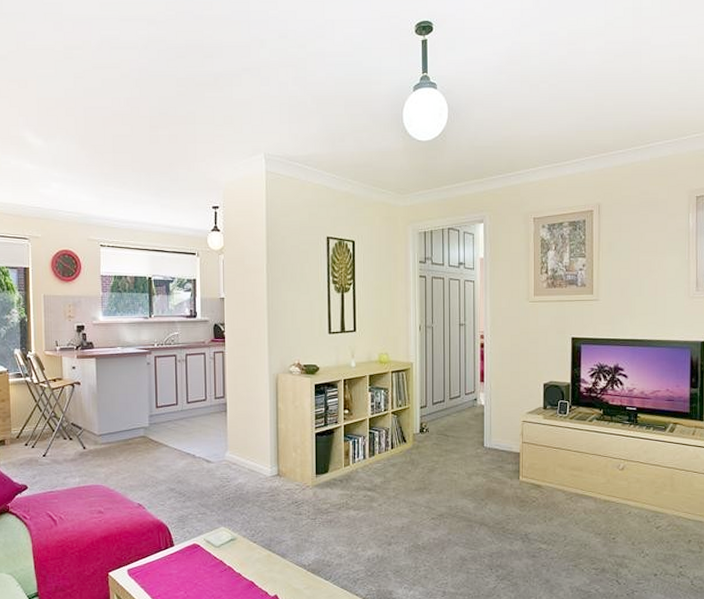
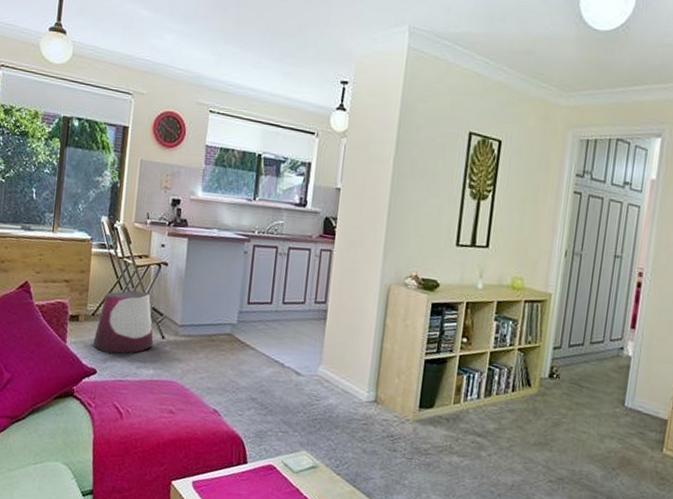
stool: none [20,410,76,468] -> present [92,290,154,354]

